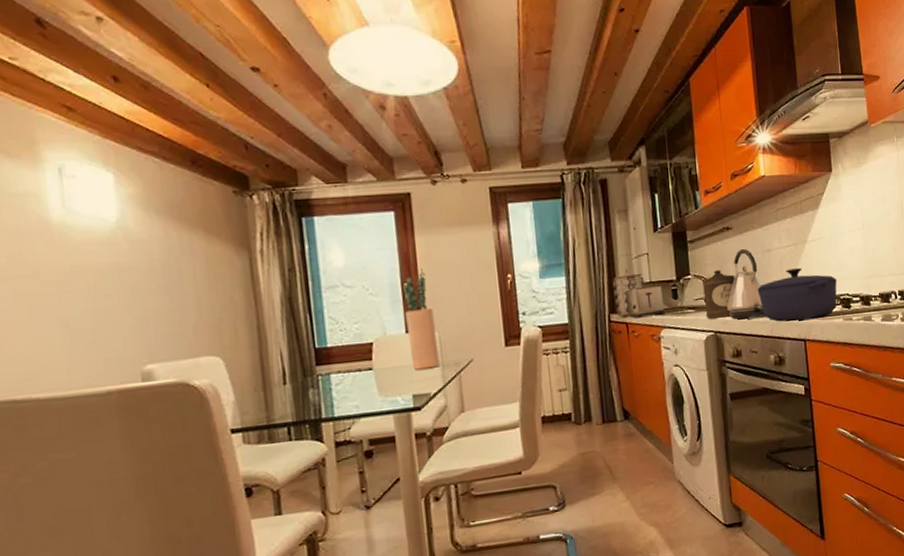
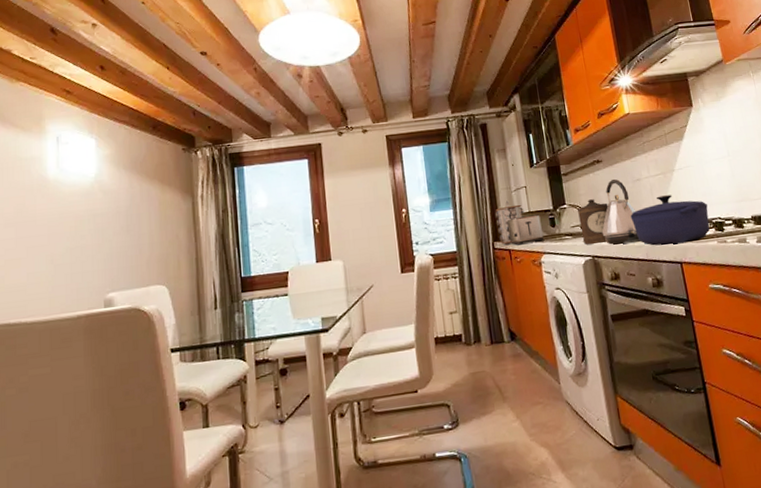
vase: present [403,268,440,370] -> none [314,206,345,295]

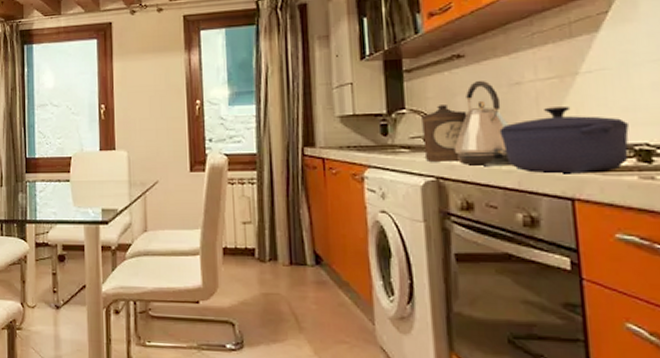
spice rack: present [494,200,524,245] -> none [308,99,346,151]
toaster: present [506,214,544,245] -> none [322,118,371,154]

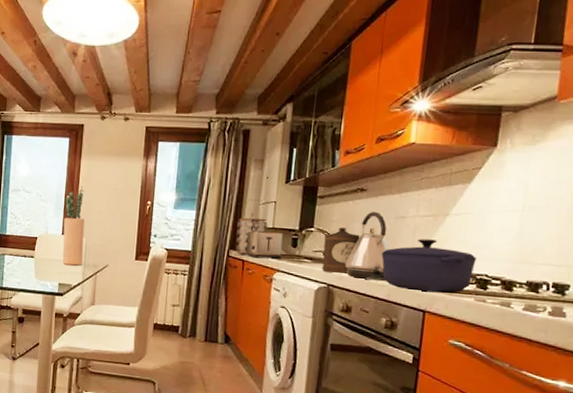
vase: none [100,92,127,186] -> present [62,186,85,266]
spice rack: none [308,99,346,151] -> present [235,212,267,255]
toaster: none [322,118,371,154] -> present [246,230,283,259]

